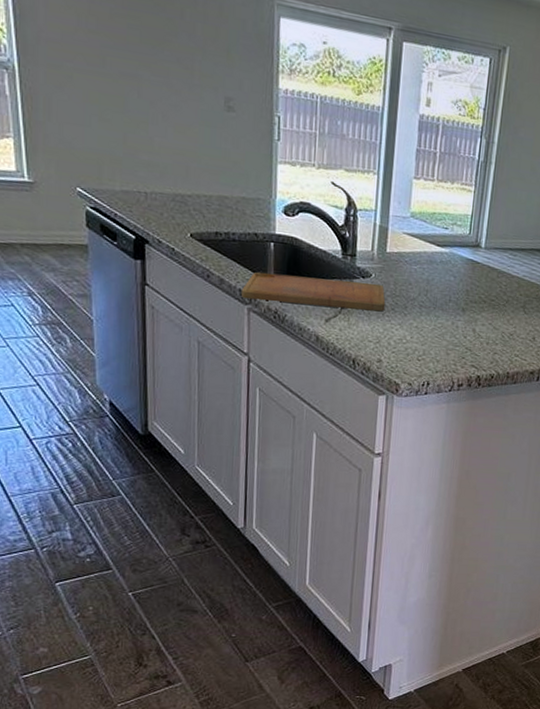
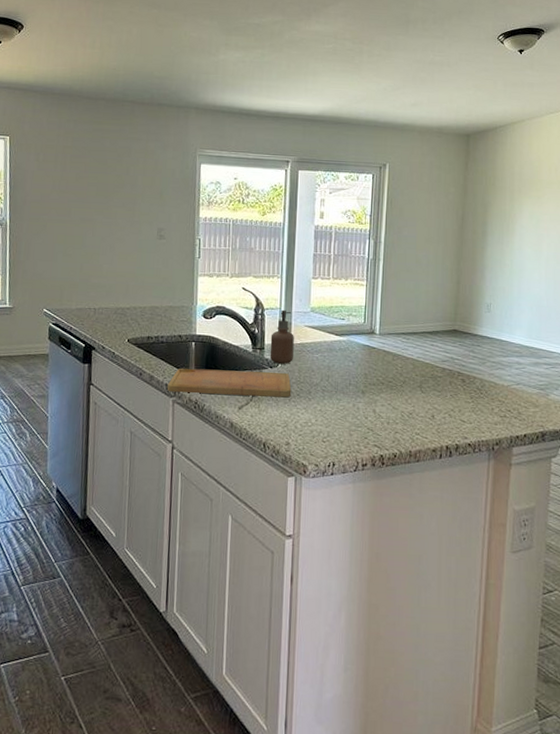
soap dispenser: none [362,212,391,275] -> present [269,309,294,364]

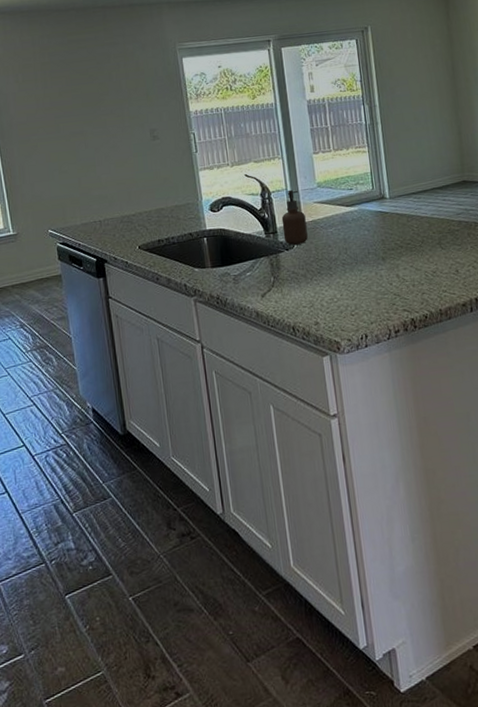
cutting board: present [167,368,292,398] -> none [185,252,312,292]

